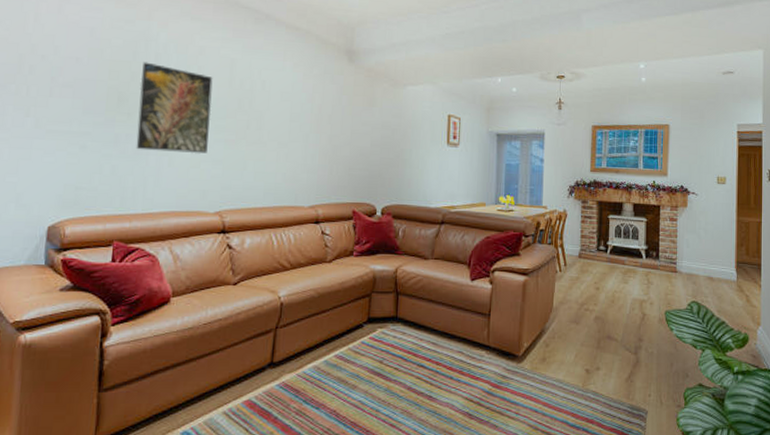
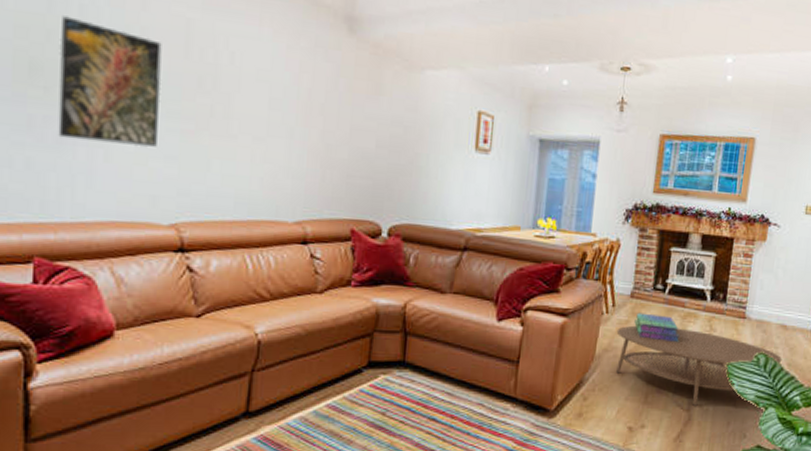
coffee table: none [569,281,711,351] -> present [616,325,781,407]
stack of books: none [583,270,622,294] -> present [634,312,680,342]

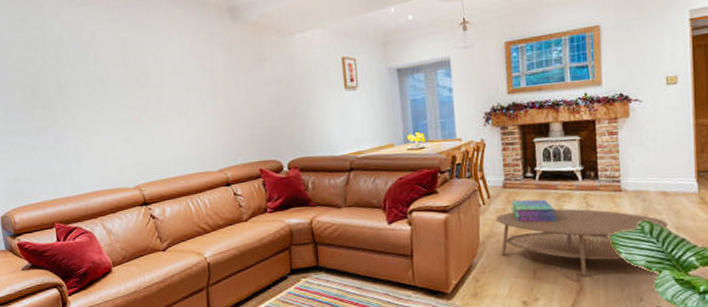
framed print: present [58,16,162,148] -> none [45,55,117,139]

